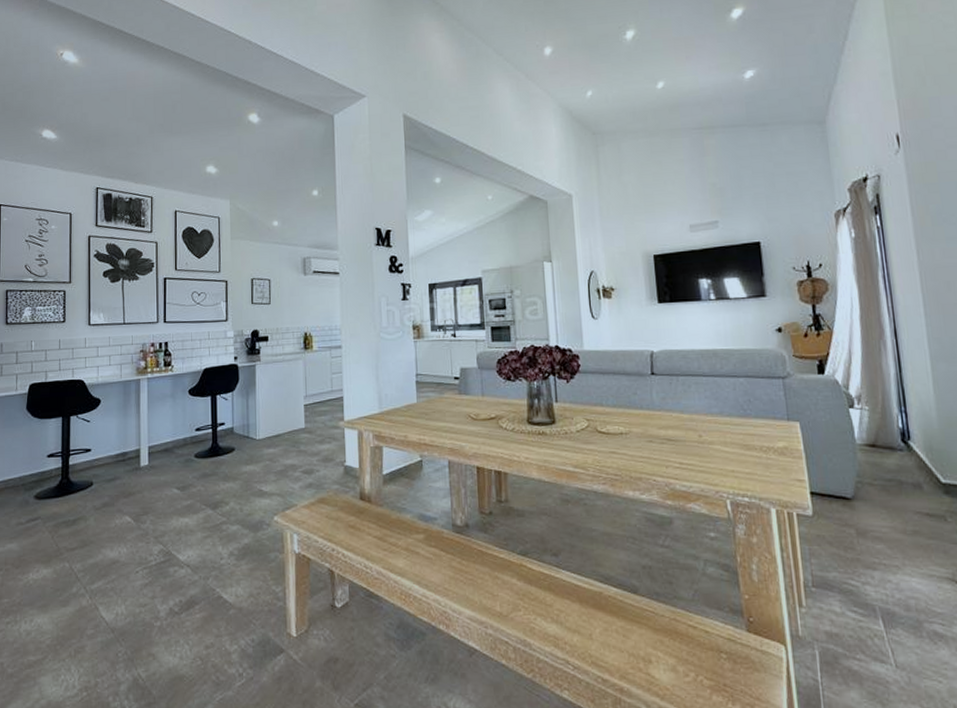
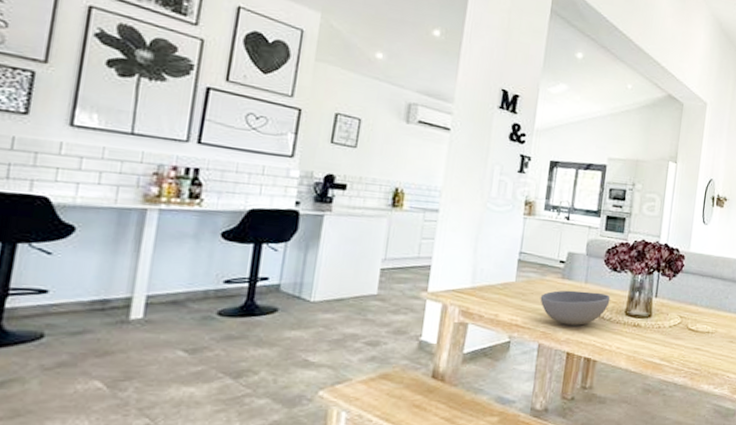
bowl: none [442,404,510,439] -> present [540,290,611,326]

